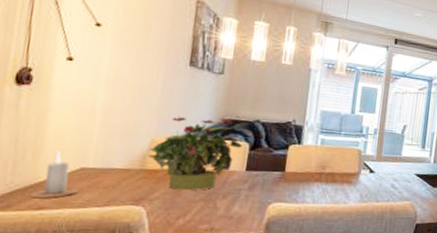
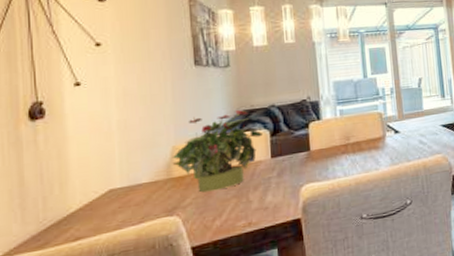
candle: present [30,151,80,198] -> none [65,178,112,229]

